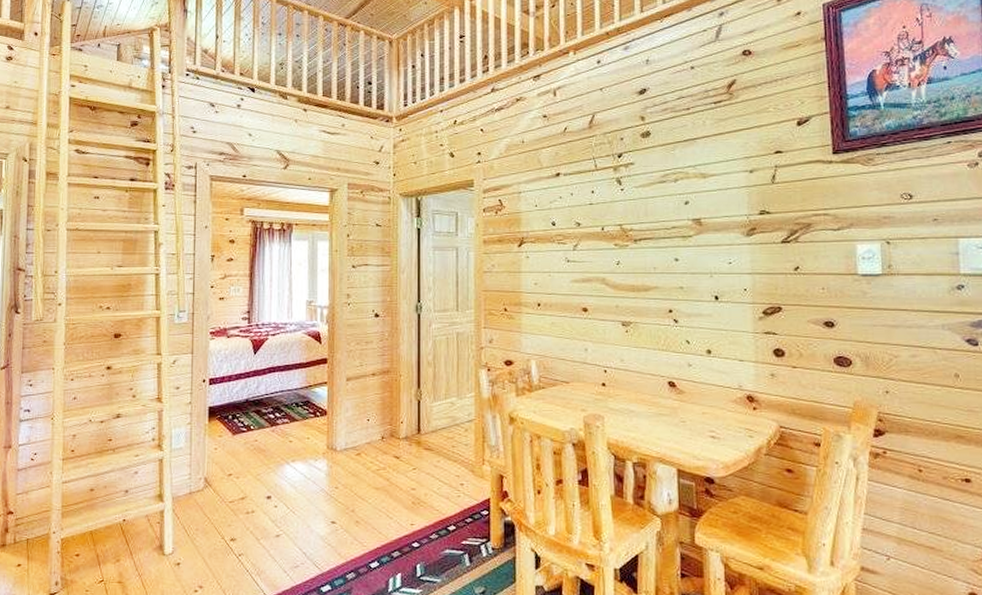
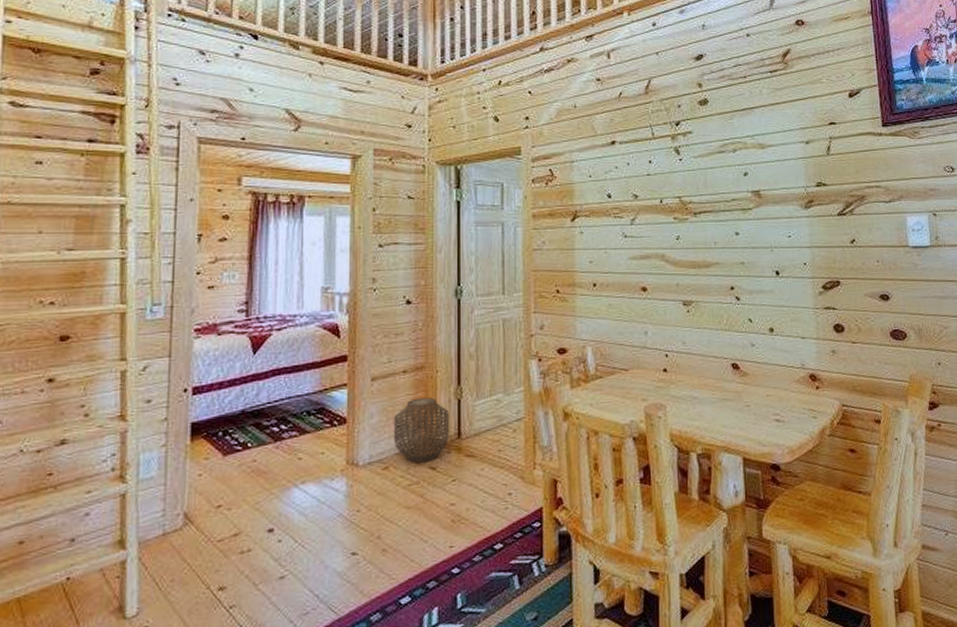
woven basket: none [364,397,411,452] -> present [393,397,450,463]

